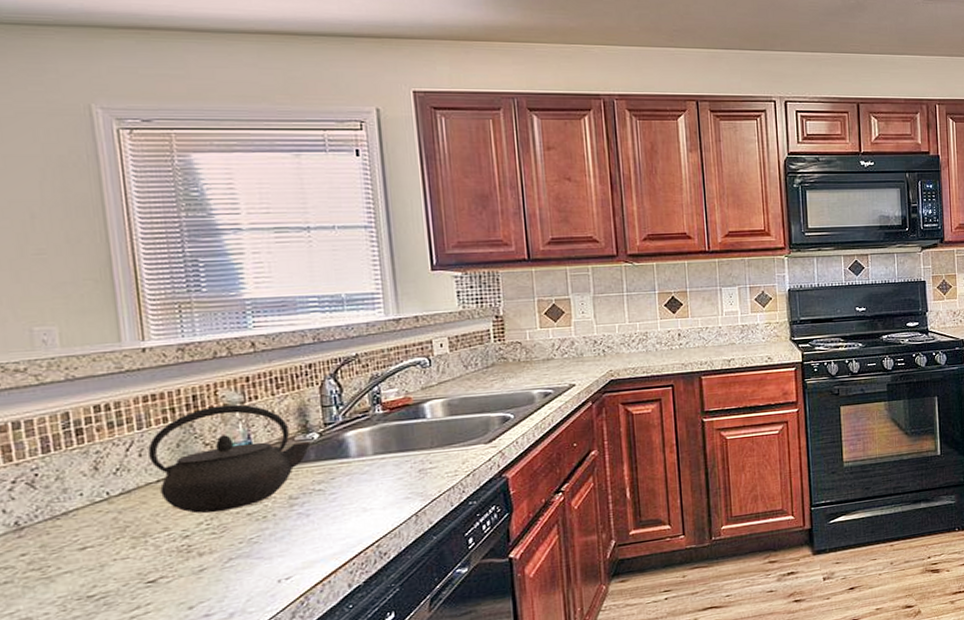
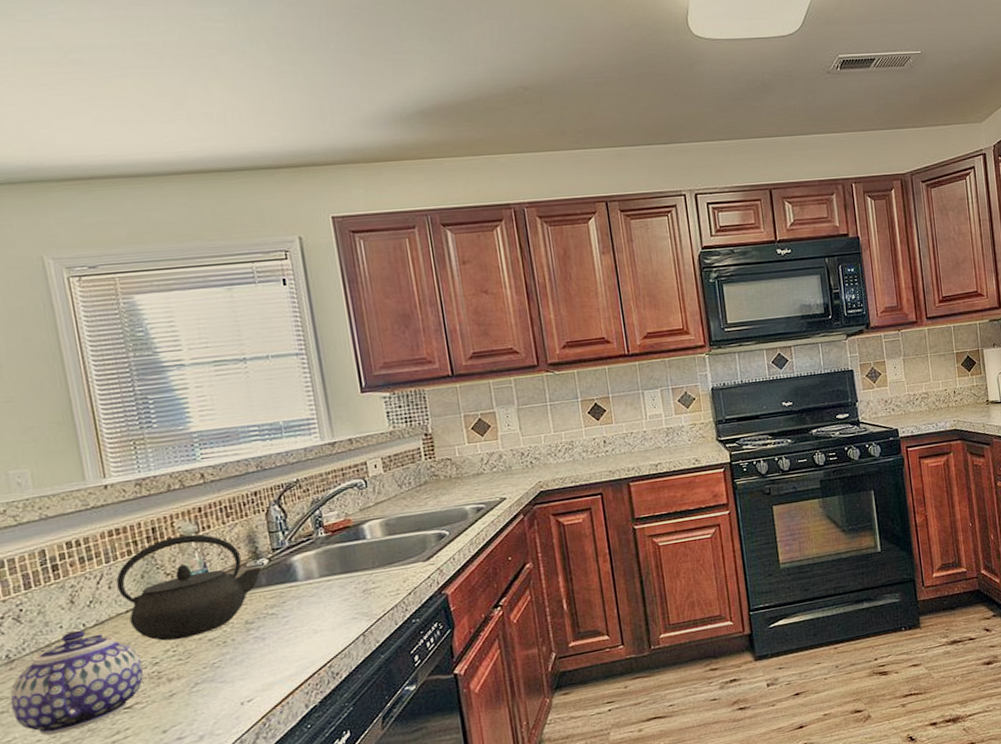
teapot: none [16,498,172,609] -> present [10,630,144,736]

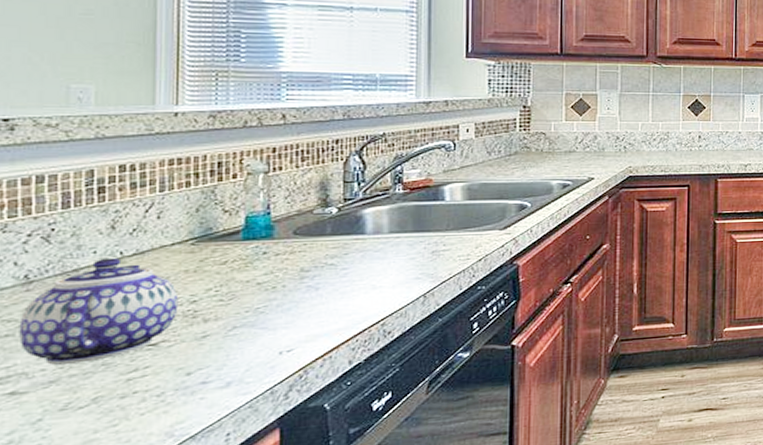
kettle: present [116,534,262,641] -> none [167,174,329,280]

